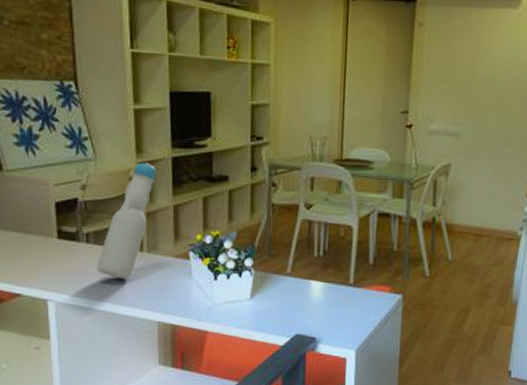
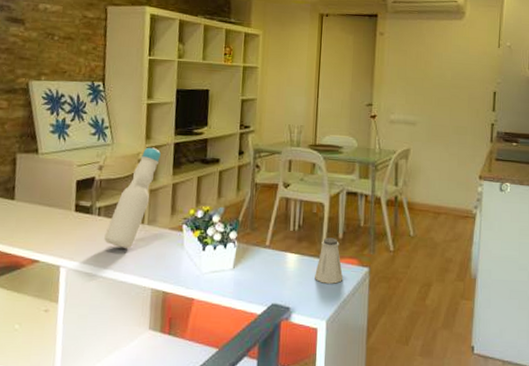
saltshaker: none [343,263,374,312] -> present [315,237,343,284]

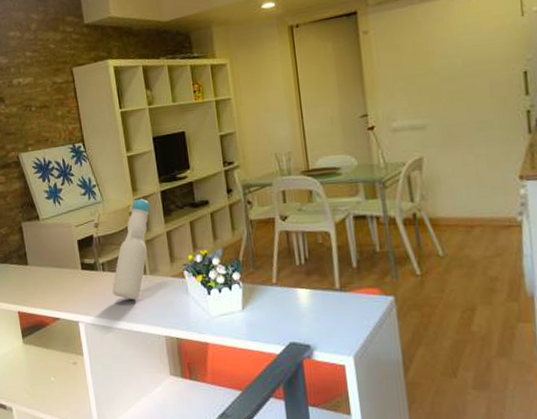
saltshaker: present [315,237,343,284] -> none [332,267,365,317]

